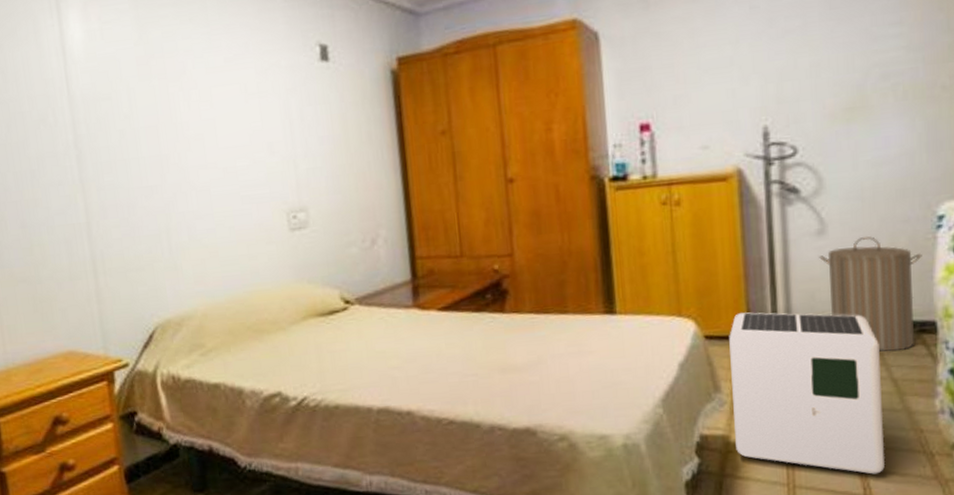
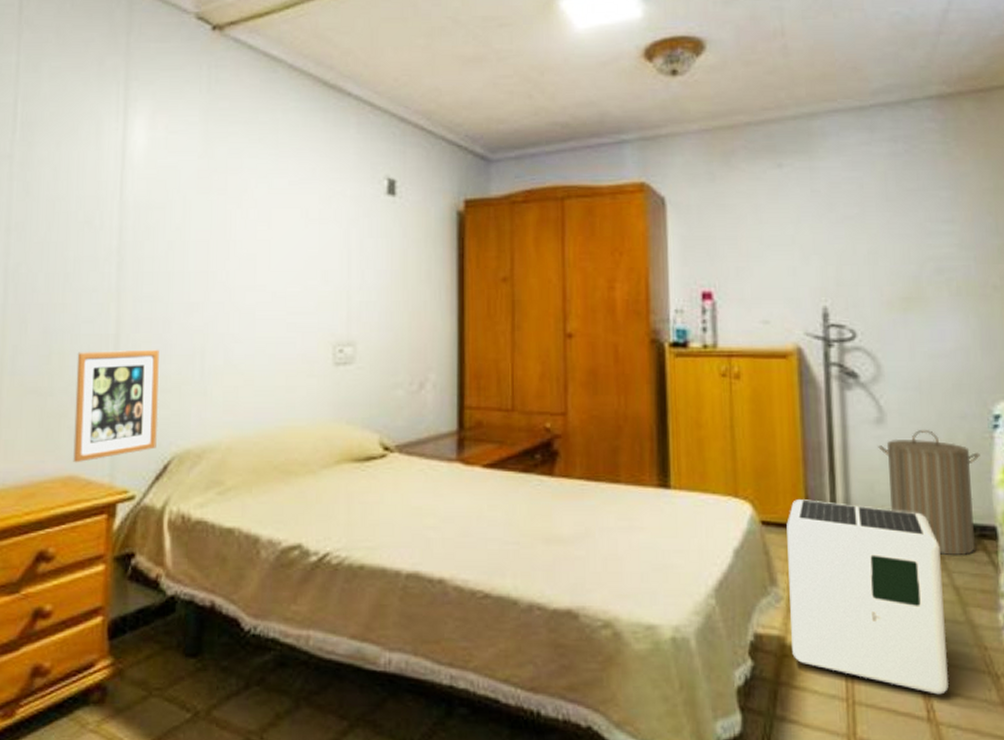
picture frame: none [55,232,140,340] -> present [73,349,160,463]

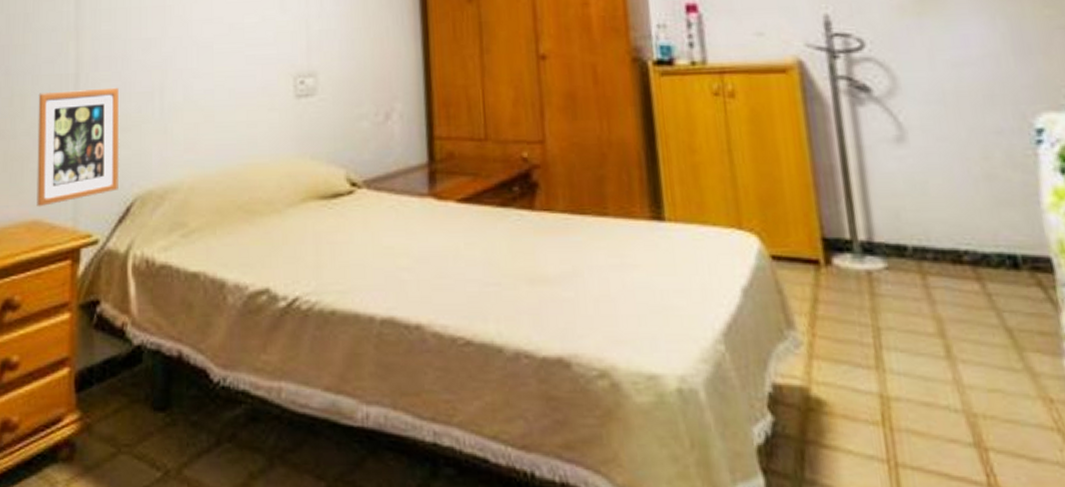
air purifier: present [786,499,949,695] -> none [800,230,1010,456]
laundry hamper: present [878,430,980,556] -> none [900,148,1028,293]

